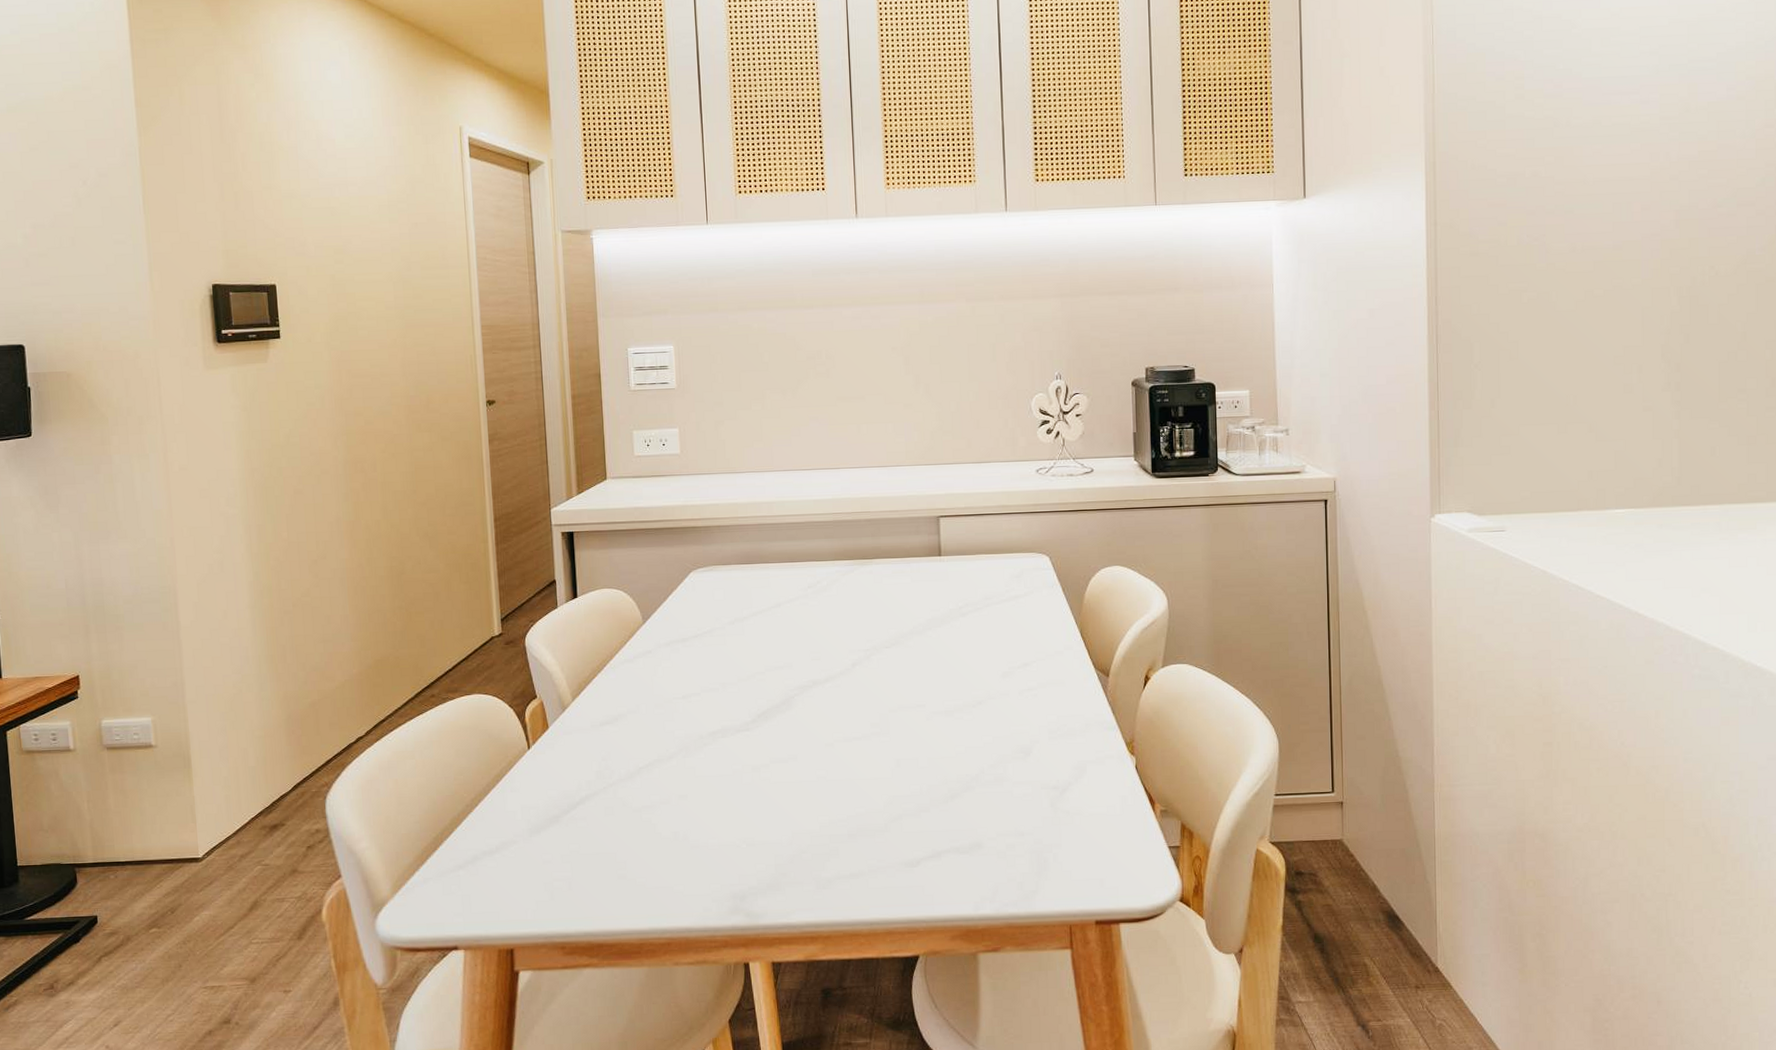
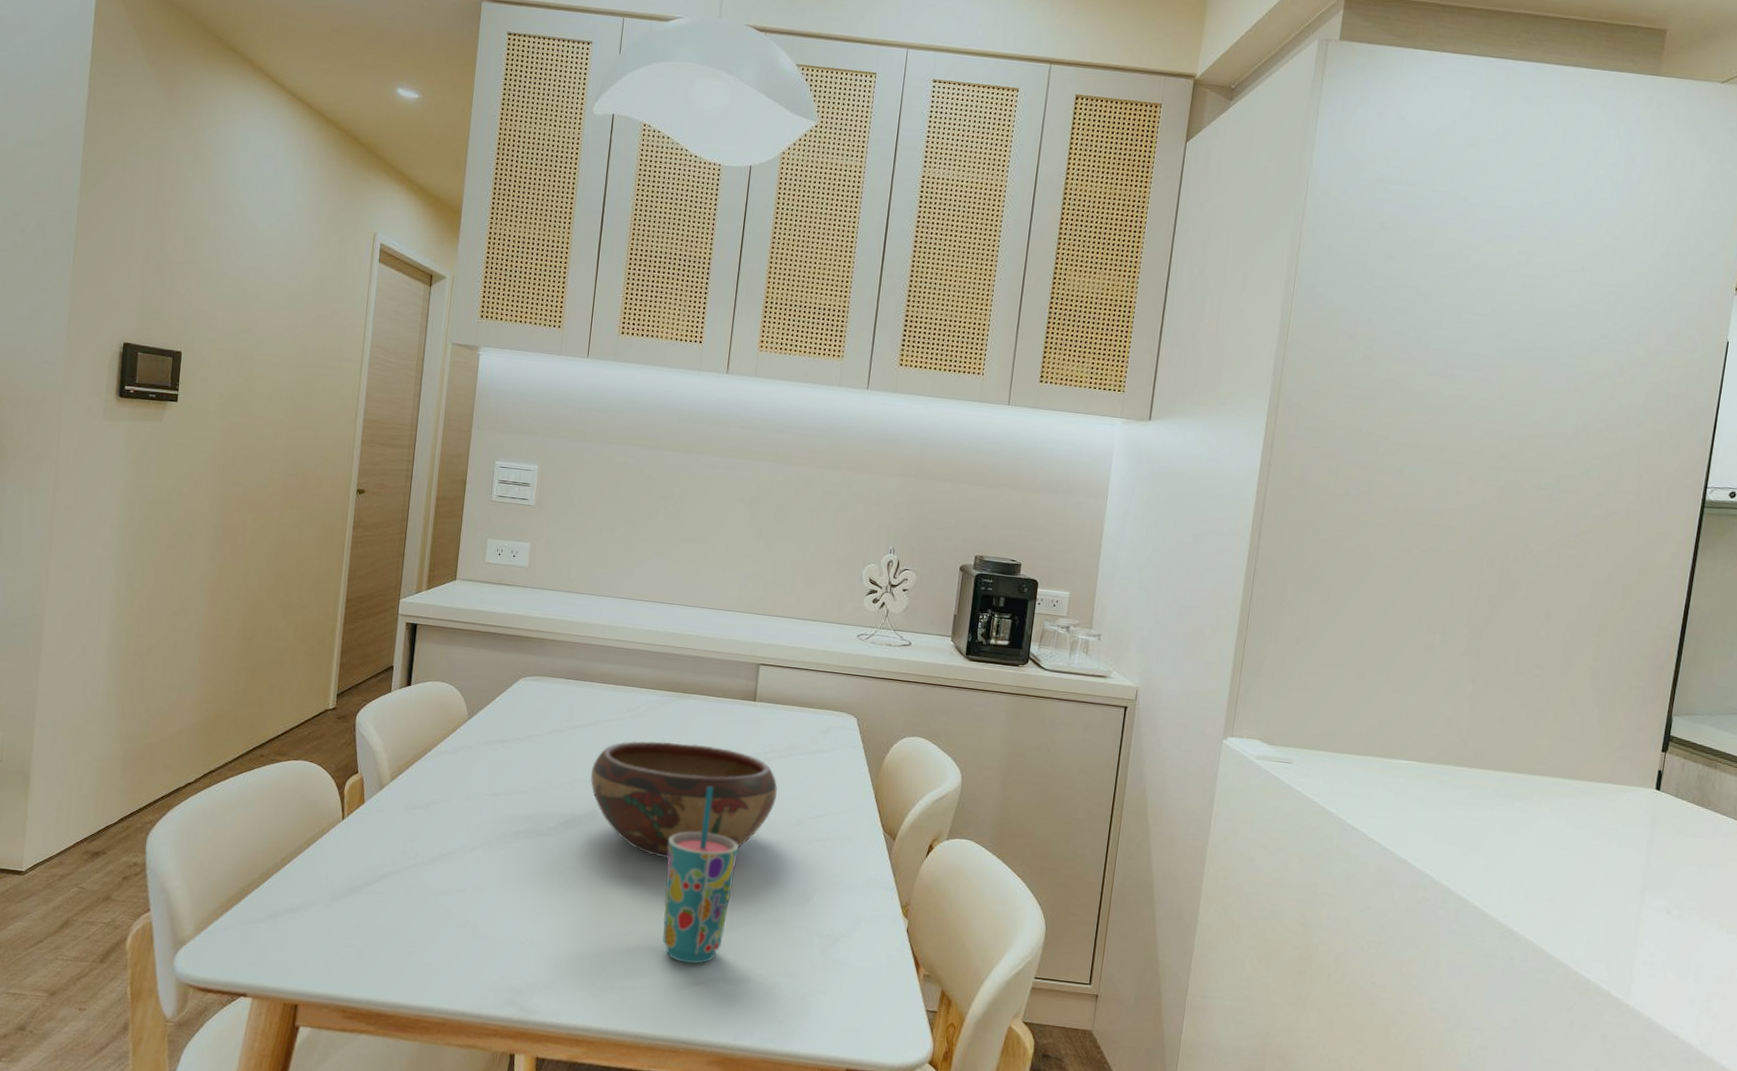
decorative bowl: none [780,609,979,735] -> present [590,741,778,859]
cup: none [873,652,949,839] -> present [662,786,739,964]

